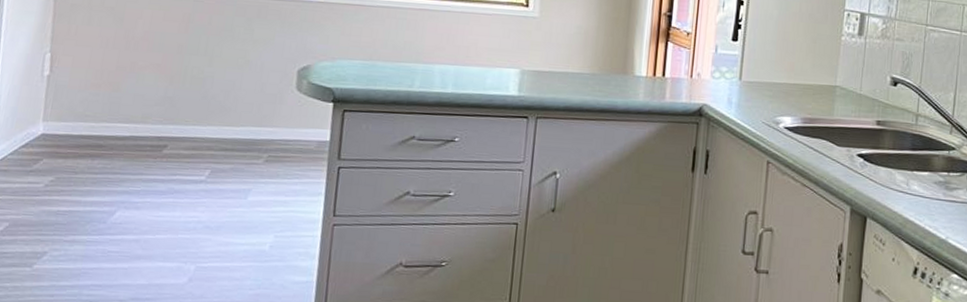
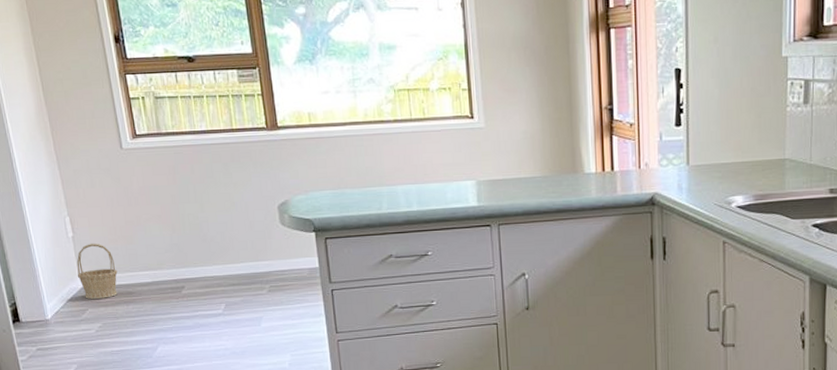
basket: none [41,85,92,149] -> present [76,243,118,299]

